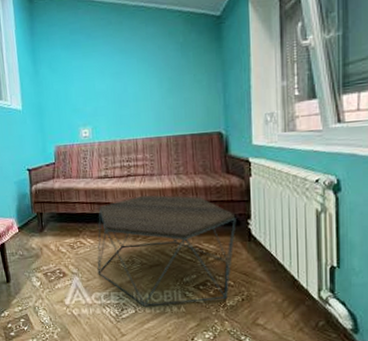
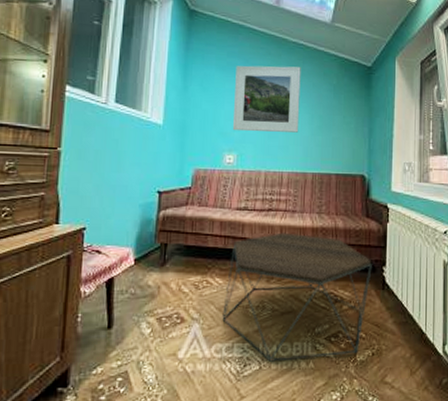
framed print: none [80,31,149,106] -> present [232,65,301,133]

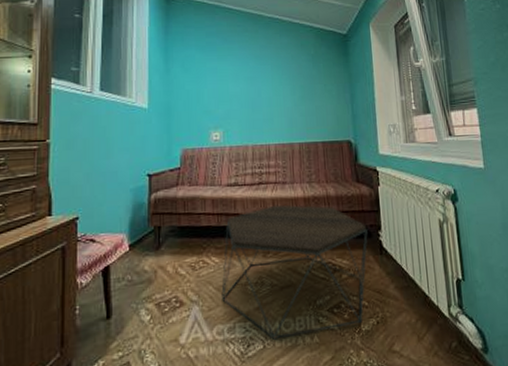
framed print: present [232,65,301,133] -> none [215,41,282,108]

